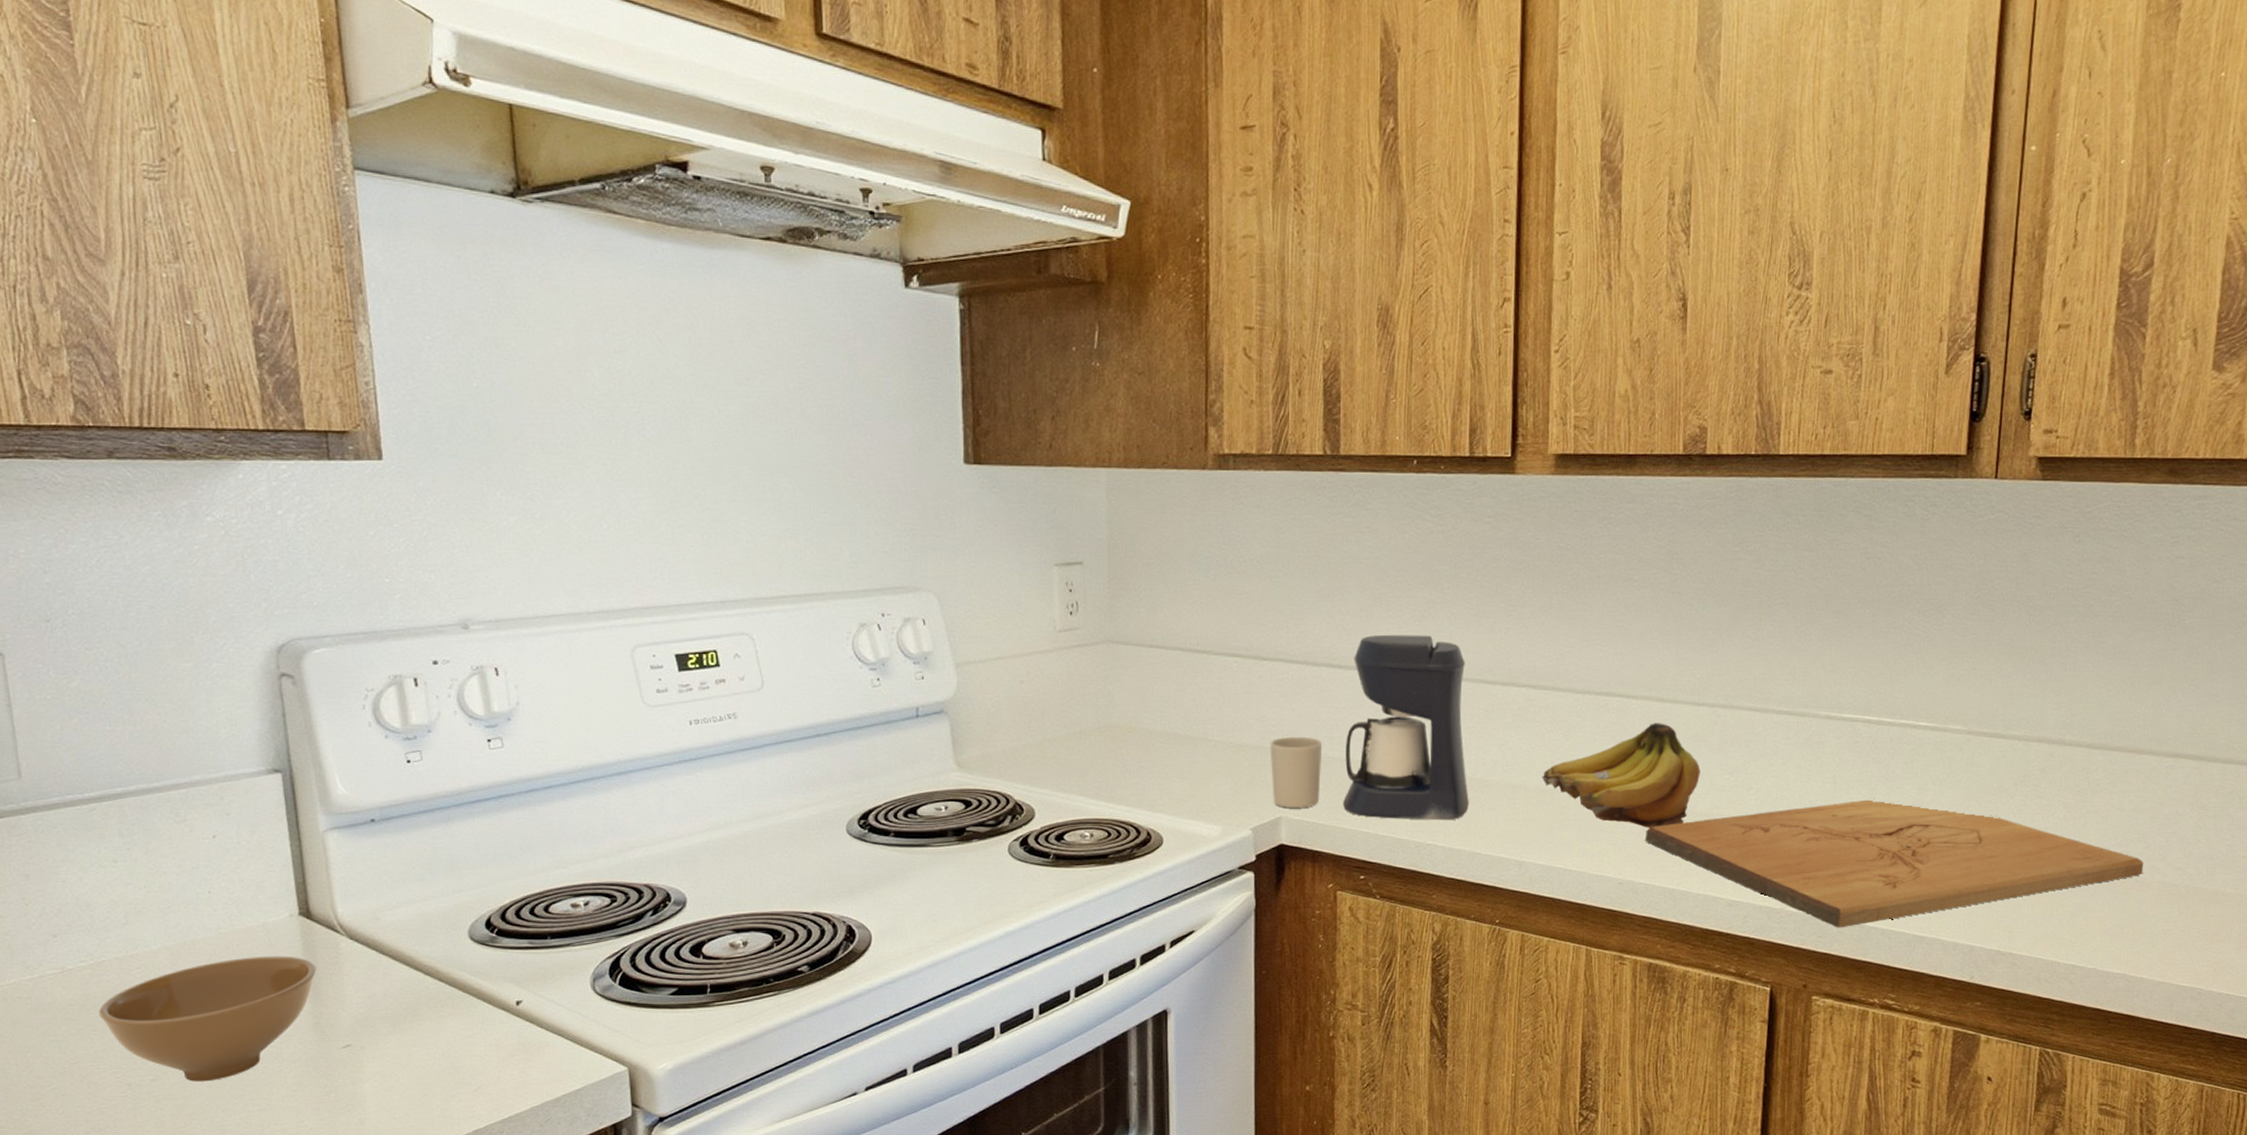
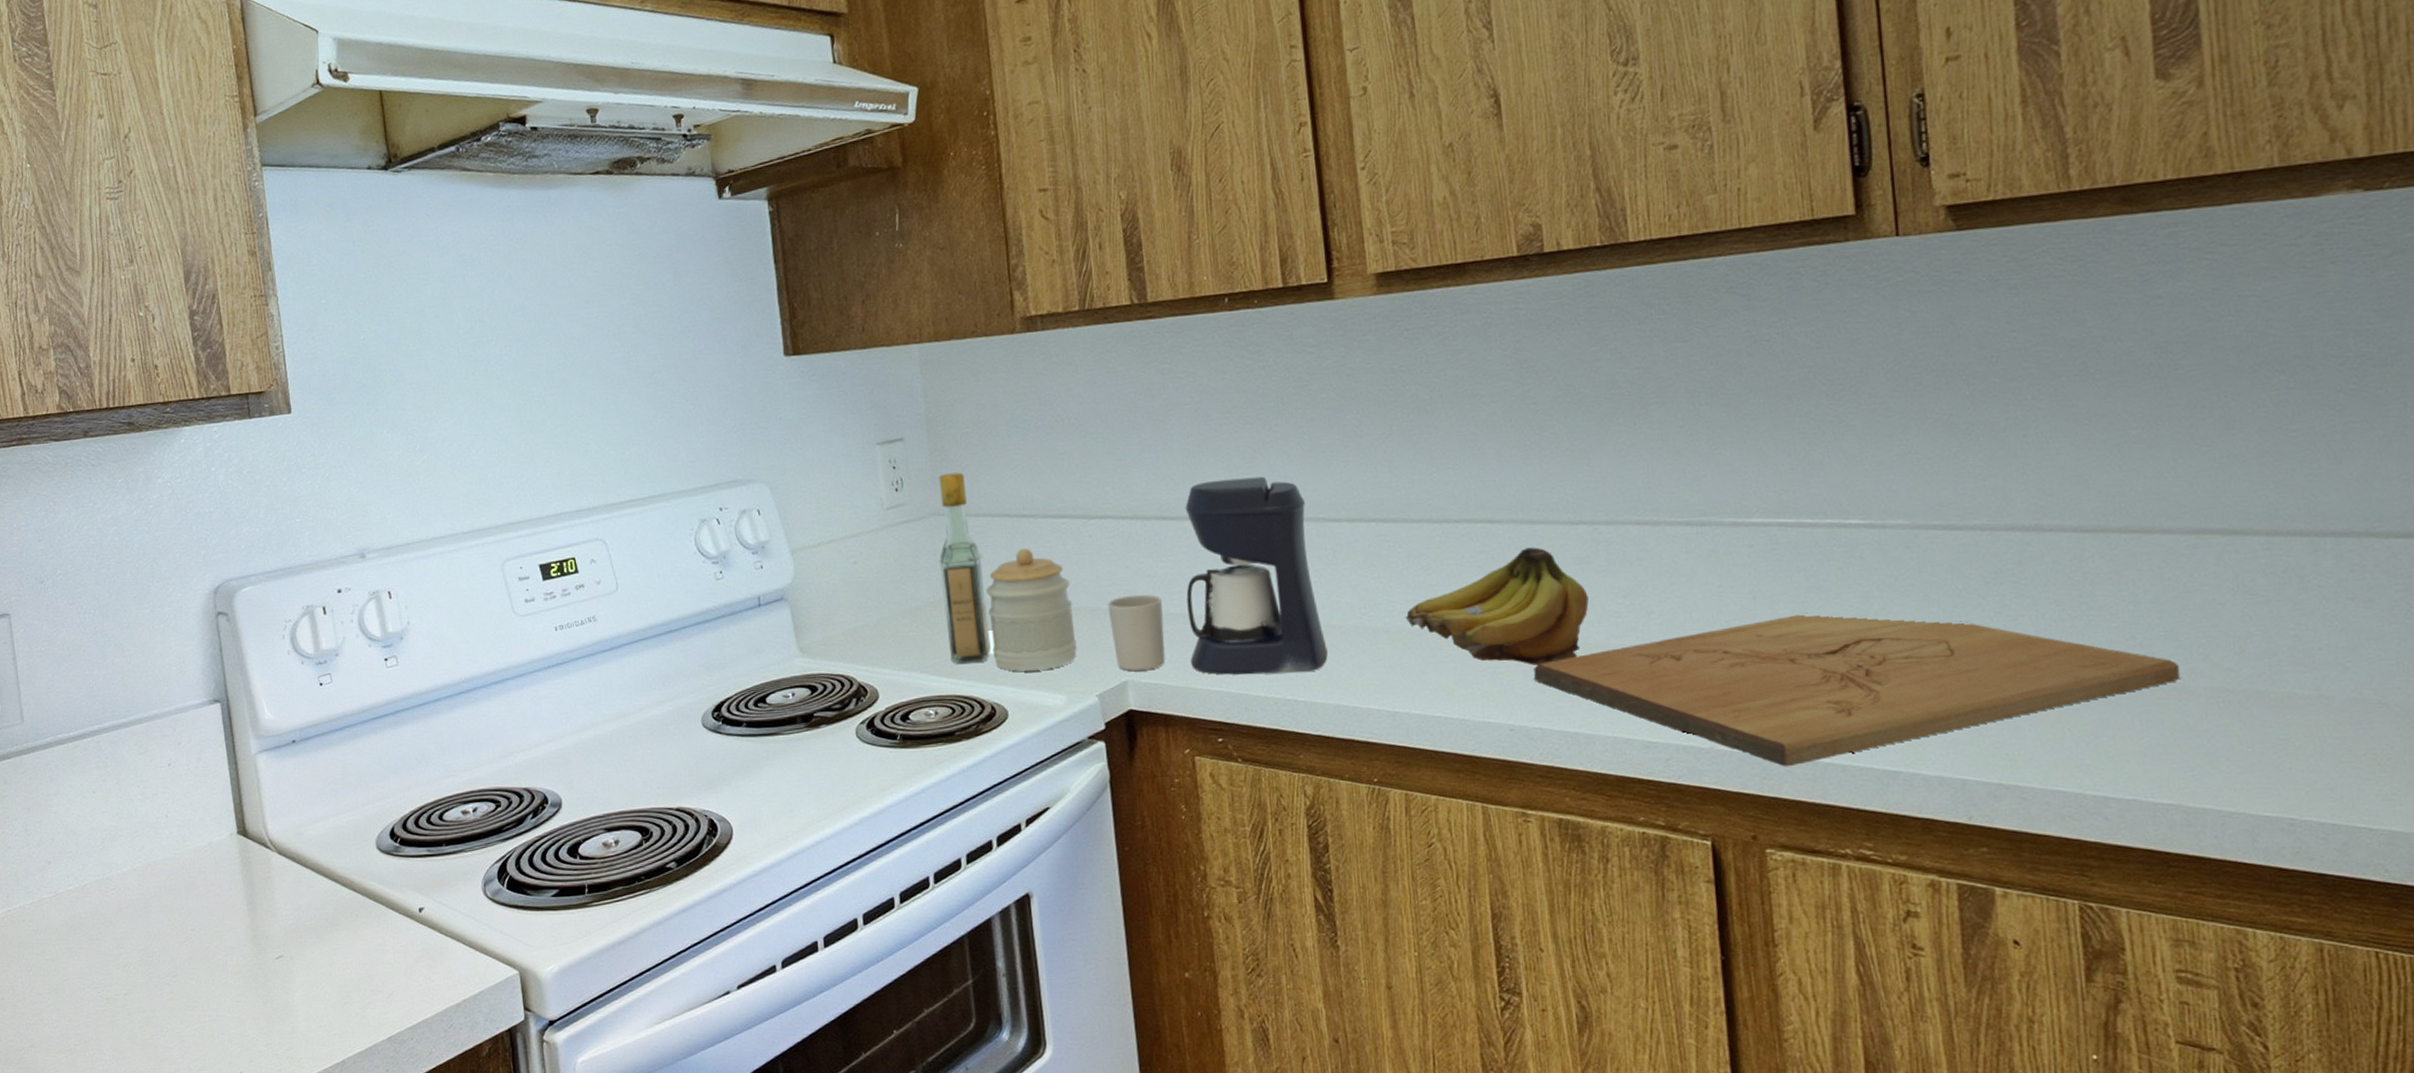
bowl: present [98,956,317,1082] -> none [83,872,253,995]
bottle: none [1108,602,1152,788] -> present [938,472,991,663]
jar: none [1152,682,1237,801] -> present [985,548,1077,672]

